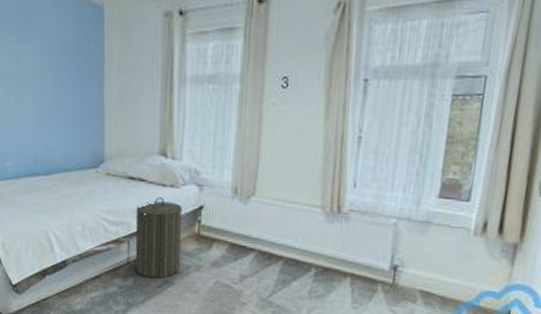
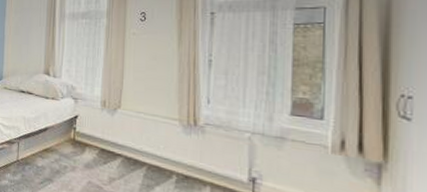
laundry hamper: present [135,197,182,279] -> none [23,107,61,176]

